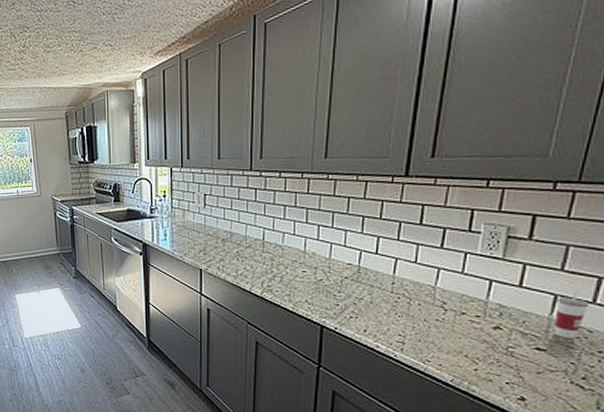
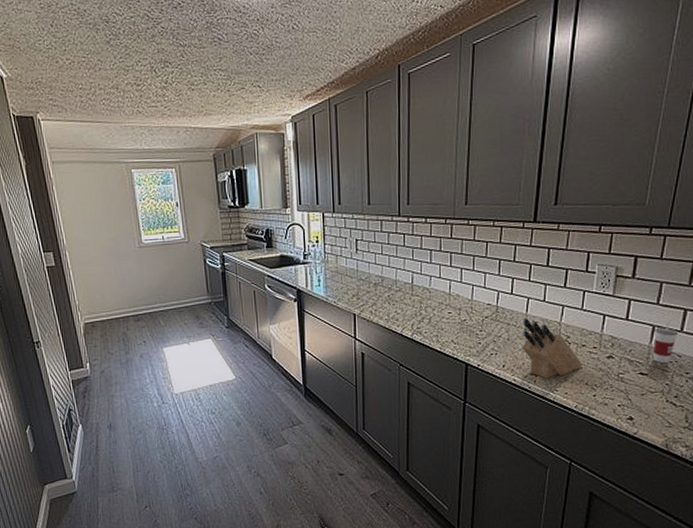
knife block: none [387,280,461,348] -> present [522,318,582,379]

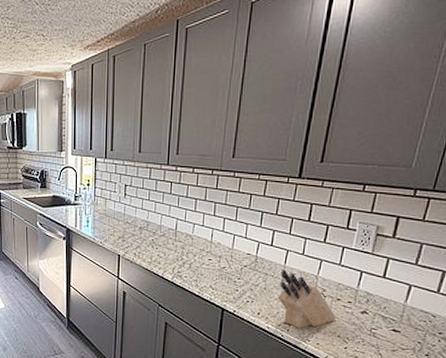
cup: present [653,320,679,363] -> none [407,281,435,322]

